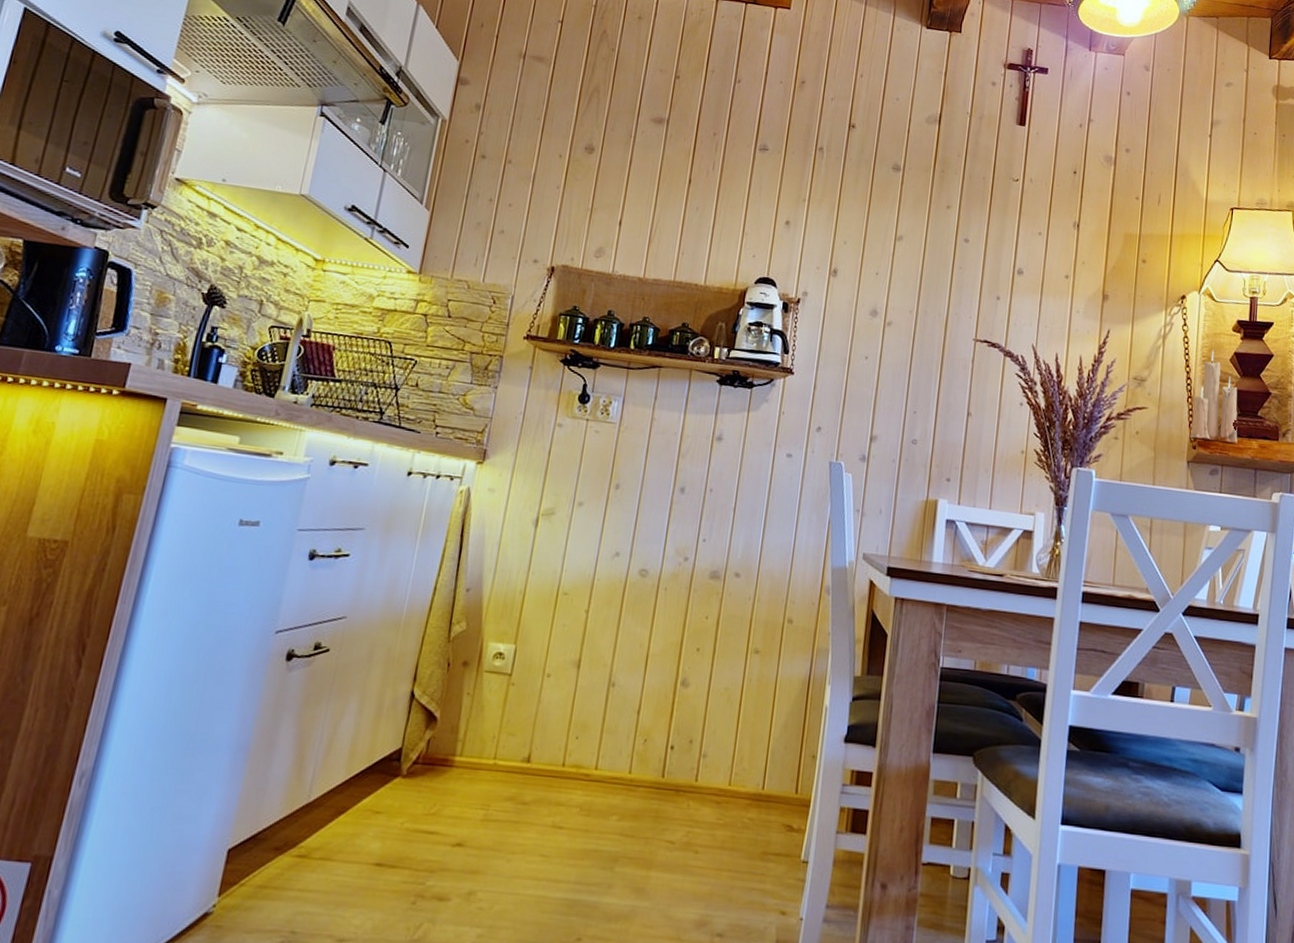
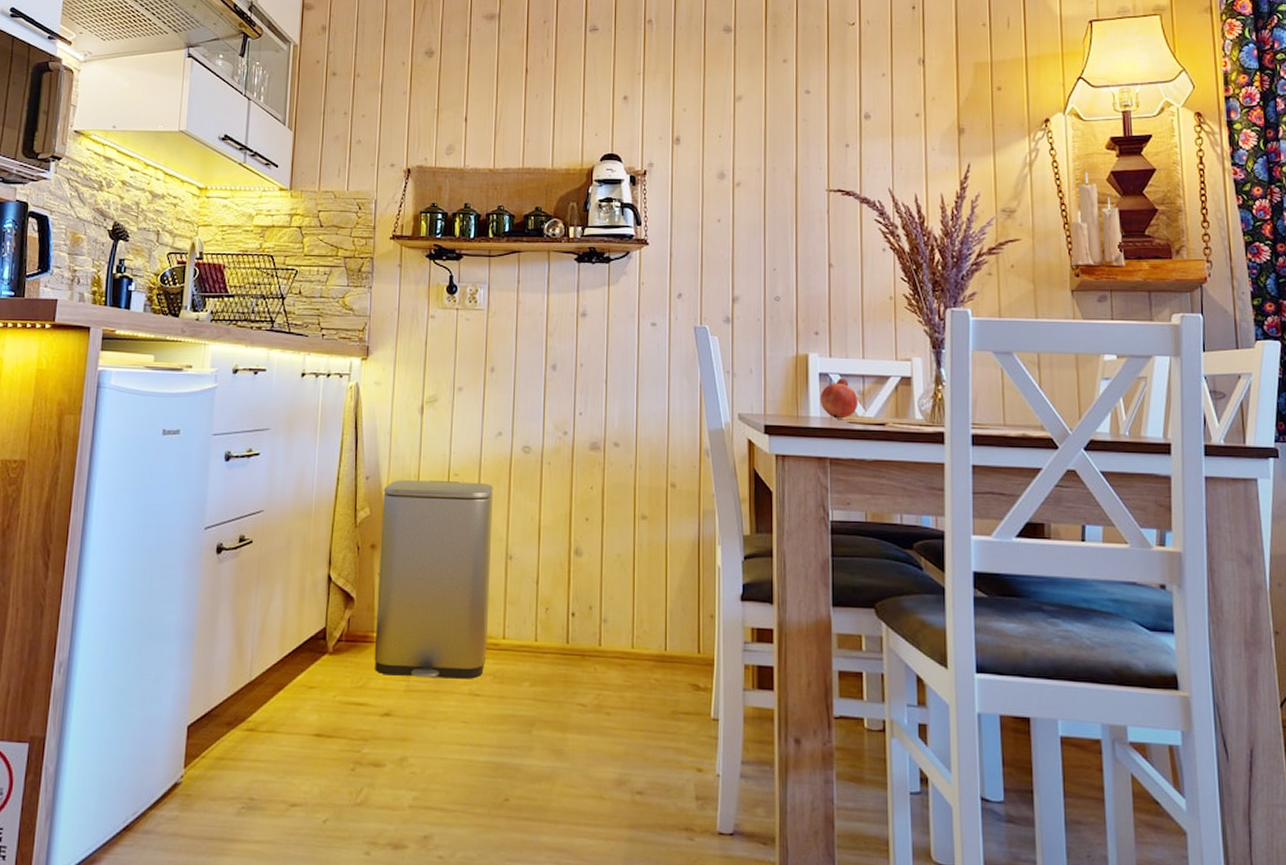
pedal bin: none [451,594,604,810] -> present [374,480,493,679]
fruit: none [943,525,981,567] -> present [820,377,858,419]

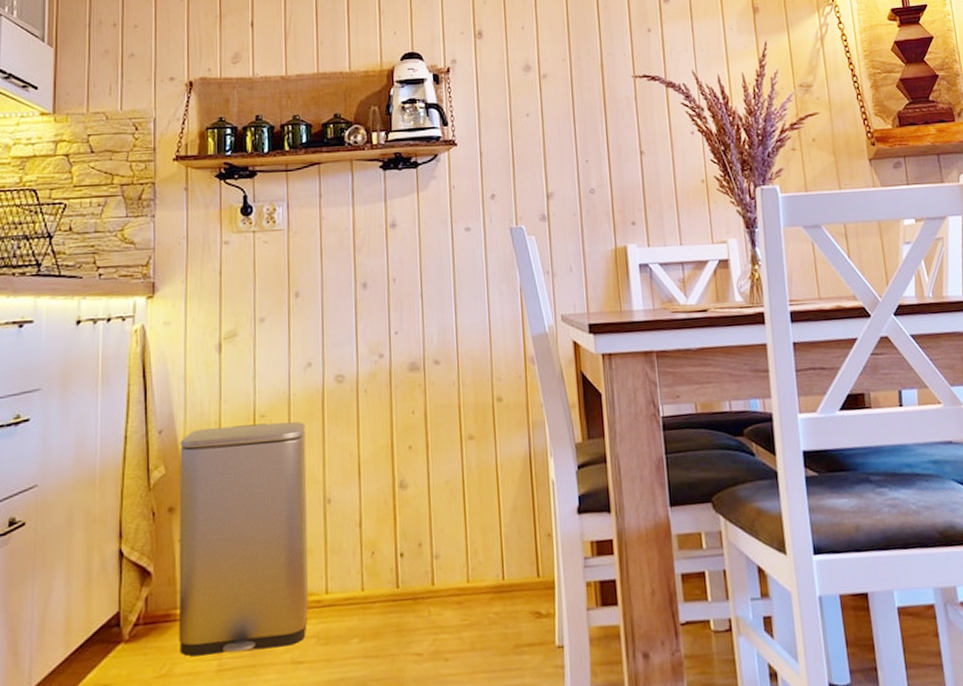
fruit: present [820,377,858,419] -> none [641,266,680,310]
candle: present [1070,171,1125,268] -> none [862,43,915,137]

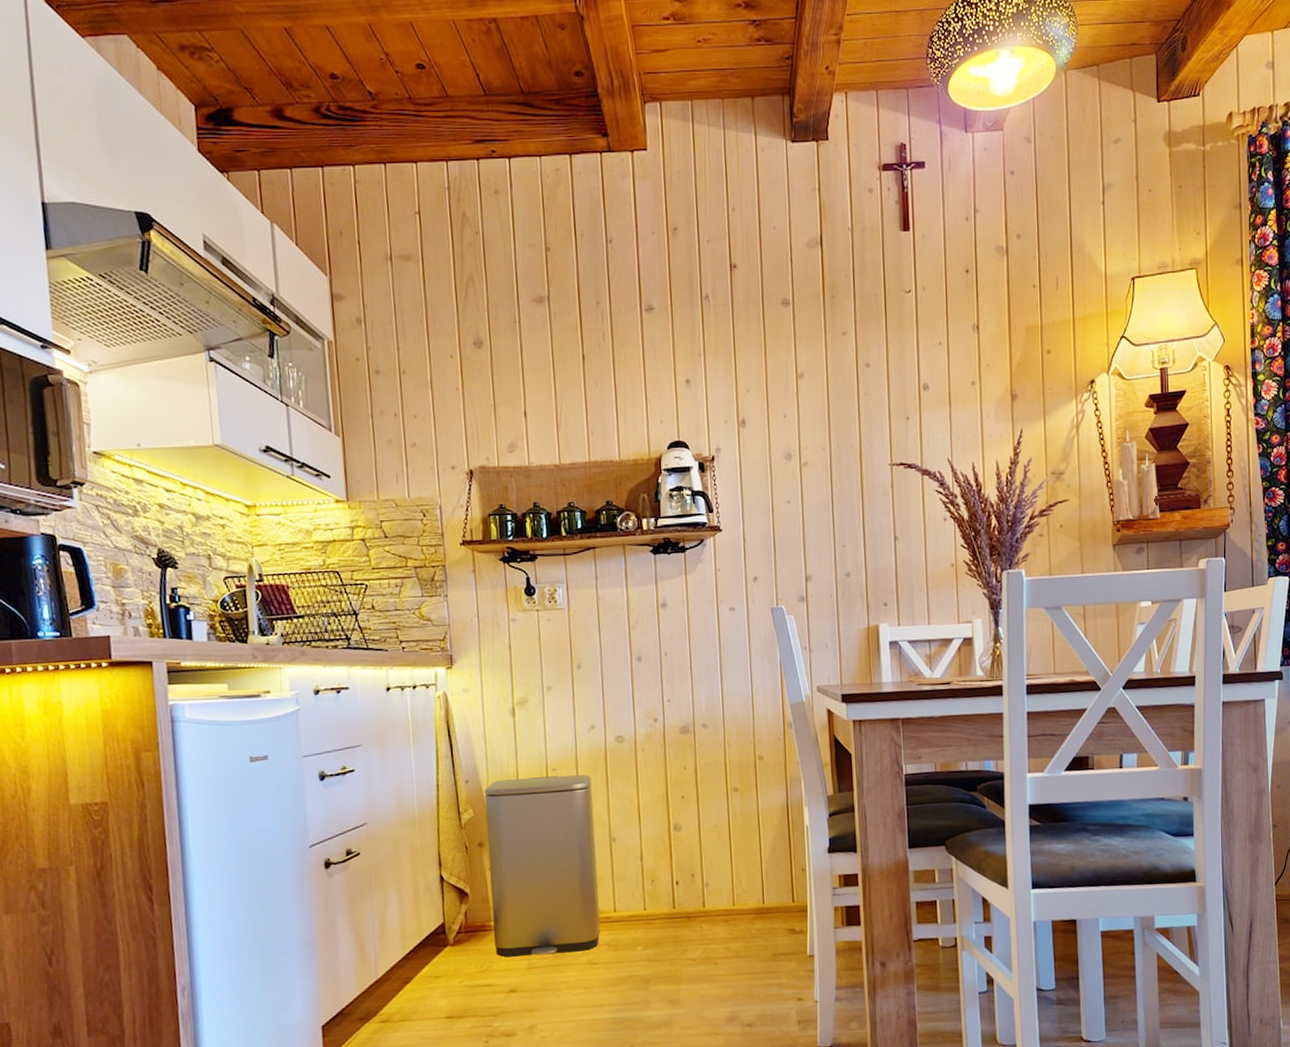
candle: none [862,43,915,137] -> present [1112,430,1160,523]

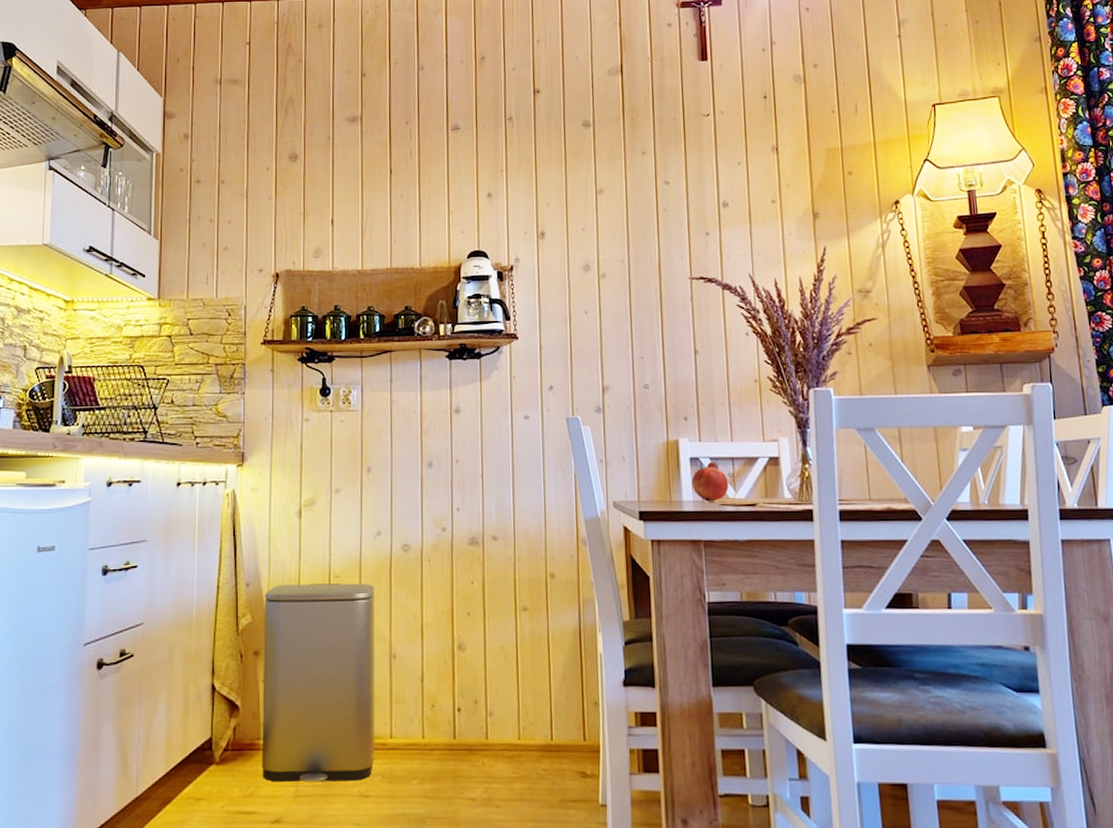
fruit: none [890,644,926,682] -> present [691,461,729,502]
candle: present [1112,430,1160,523] -> none [923,250,977,344]

